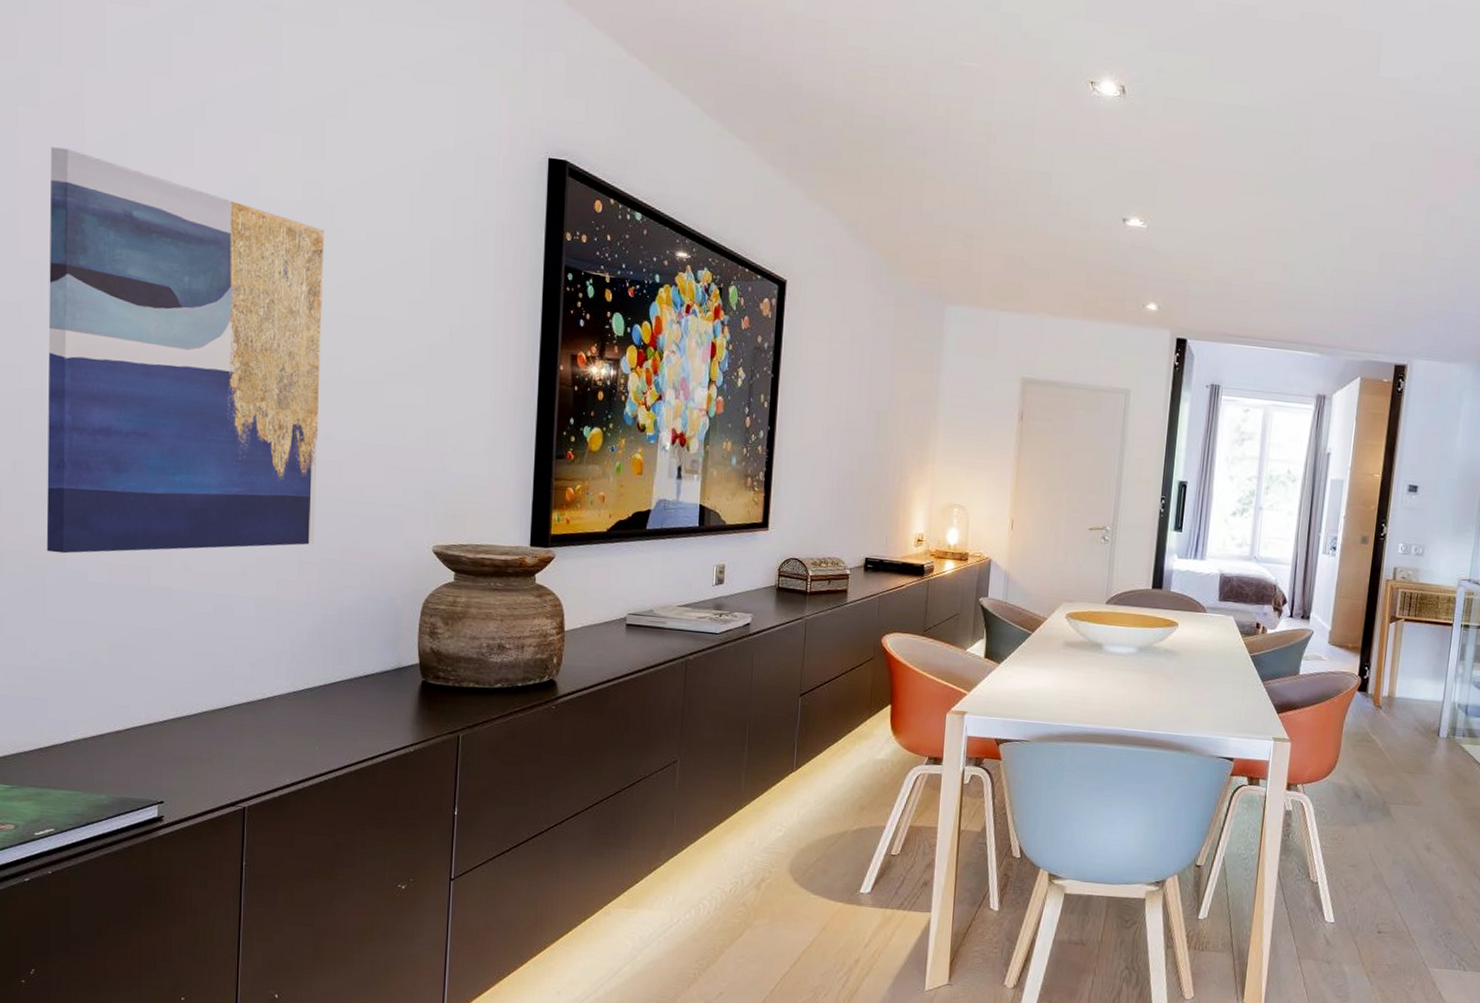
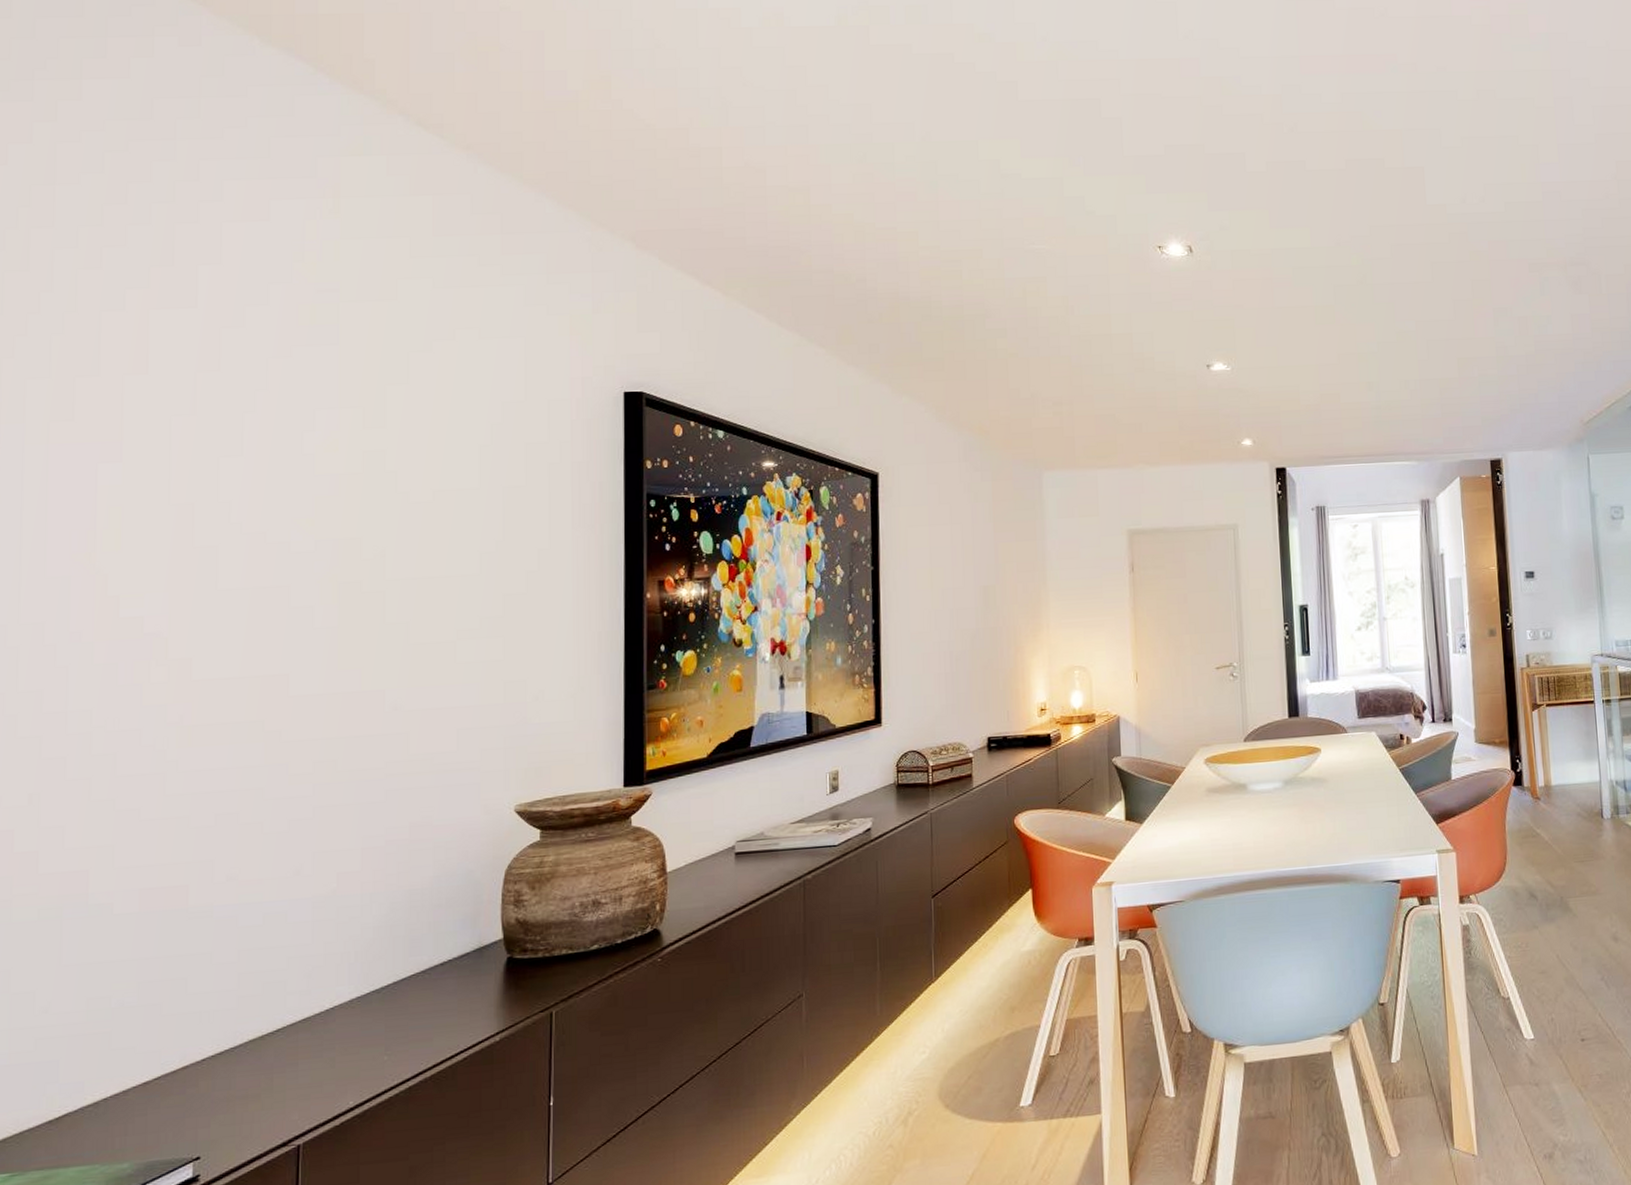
wall art: present [46,147,325,554] -> none [65,456,387,889]

